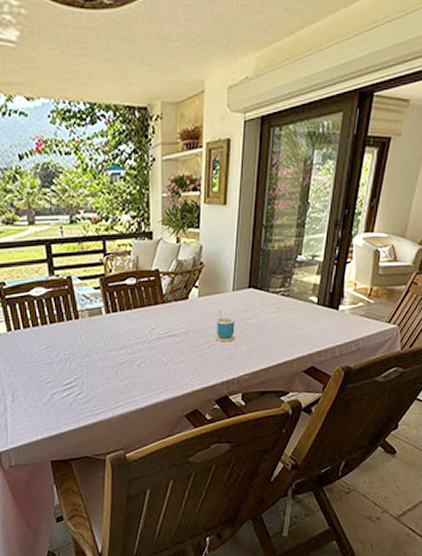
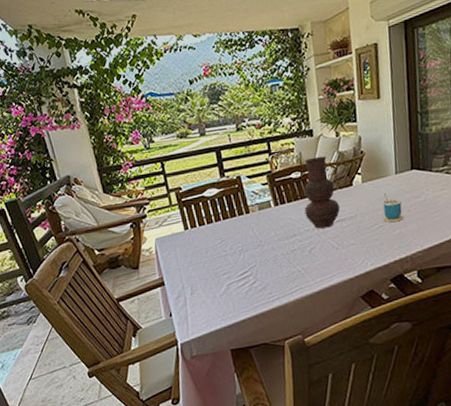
vase: none [136,263,174,342] -> present [304,156,341,229]

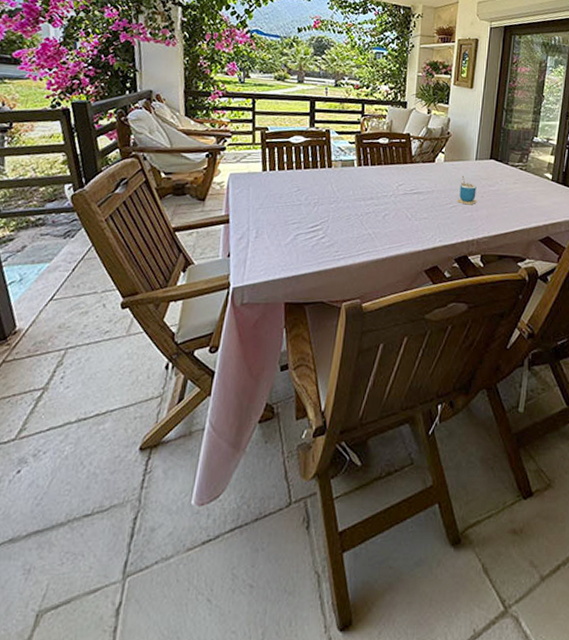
vase: present [304,156,341,229] -> none [384,128,420,198]

